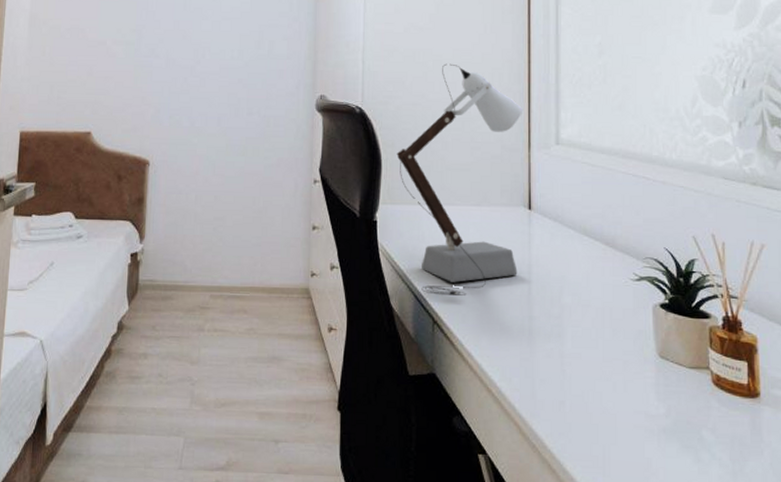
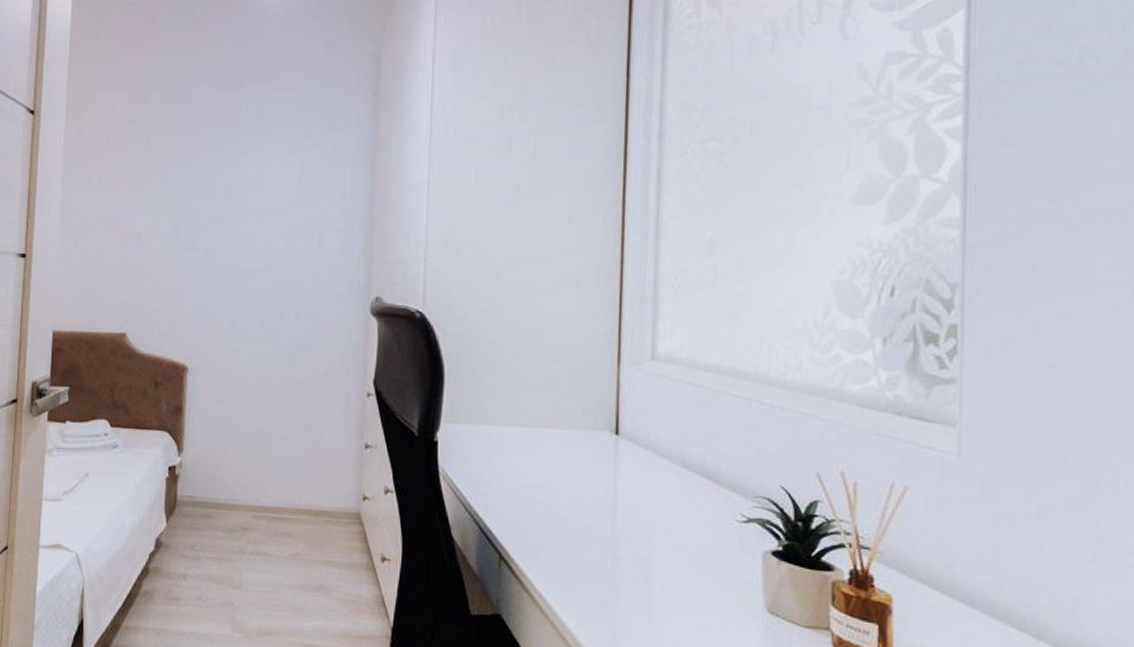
desk lamp: present [396,63,524,297] -> none [461,262,613,530]

